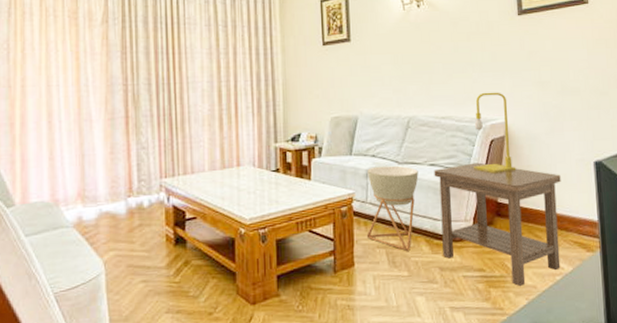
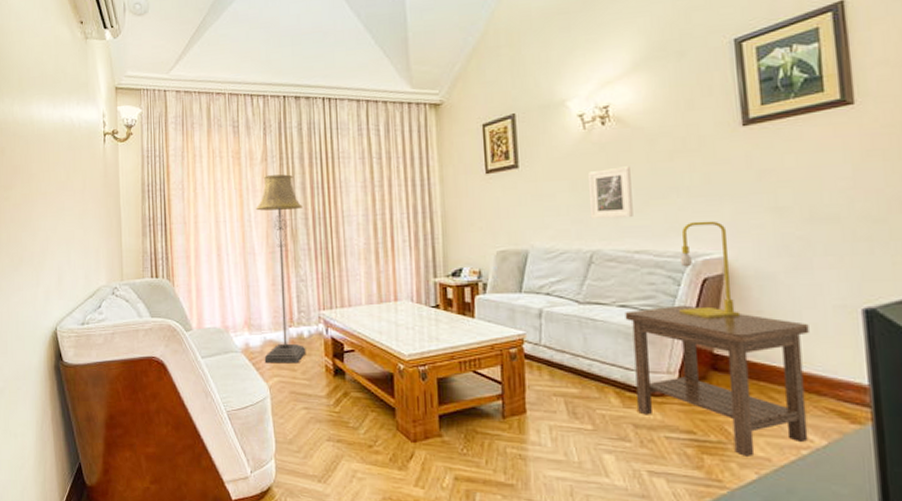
floor lamp: none [93,38,146,237] -> present [255,174,306,364]
planter: present [366,165,419,251] -> none [540,305,605,402]
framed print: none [407,44,441,89] -> present [588,166,633,219]

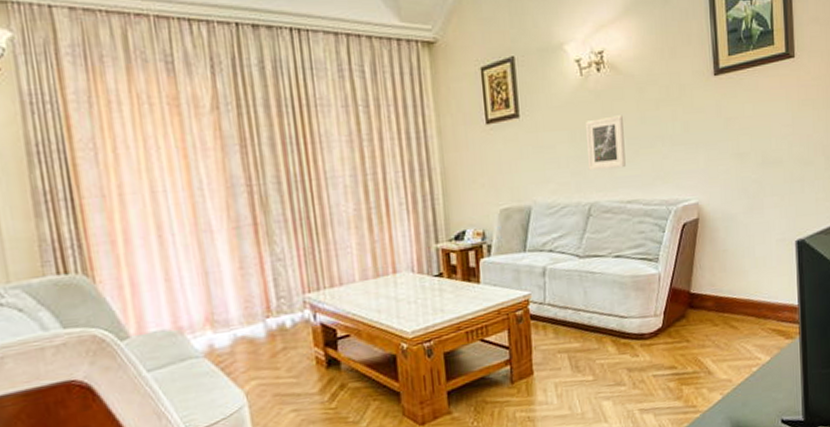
floor lamp: present [255,174,306,364] -> none [208,126,291,365]
side table: present [625,305,809,456] -> none [619,250,760,381]
table lamp: present [678,221,741,319] -> none [663,168,711,261]

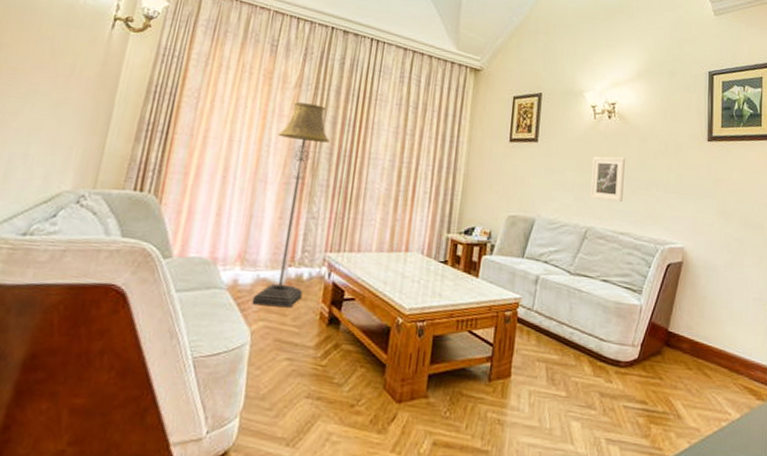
floor lamp: none [208,126,291,365] -> present [252,102,330,308]

